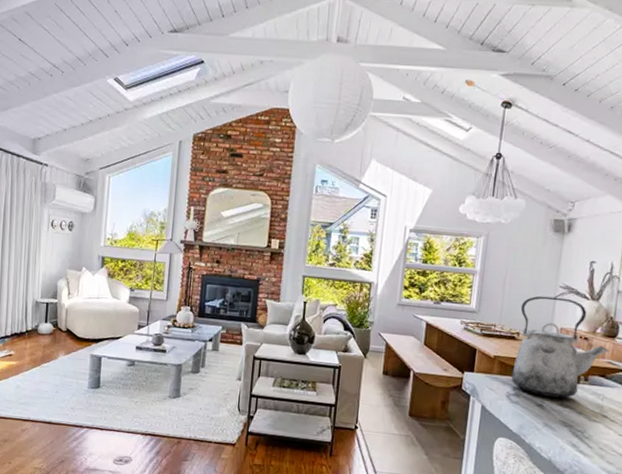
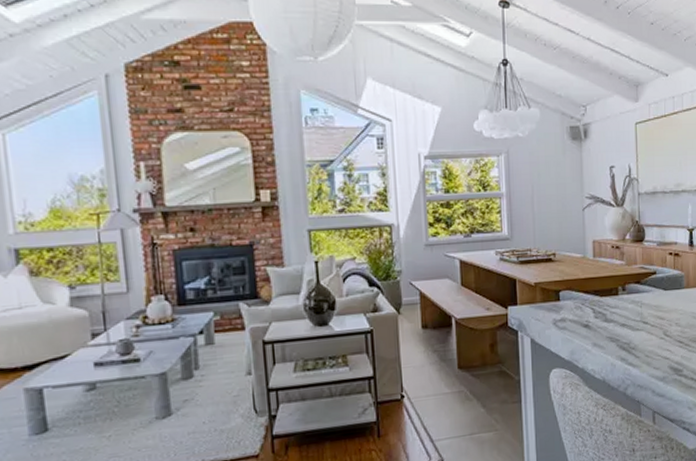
kettle: present [511,296,609,398] -> none [552,208,640,316]

